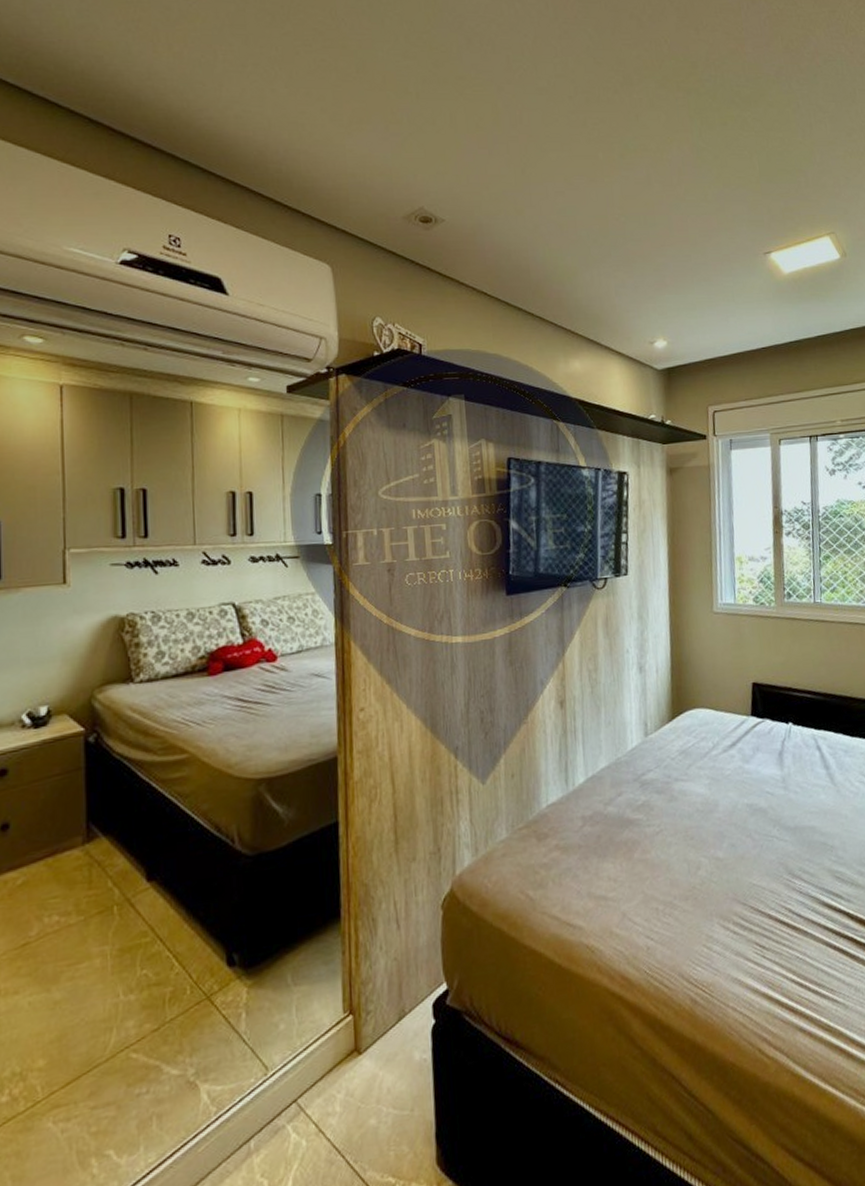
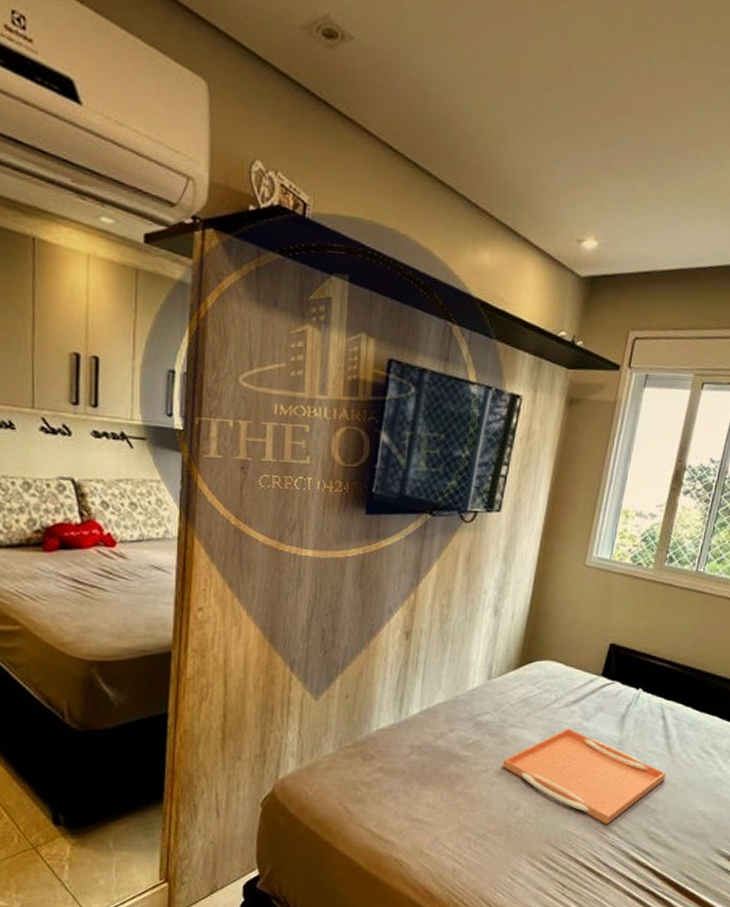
serving tray: none [674,773,836,871] -> present [502,728,667,825]

